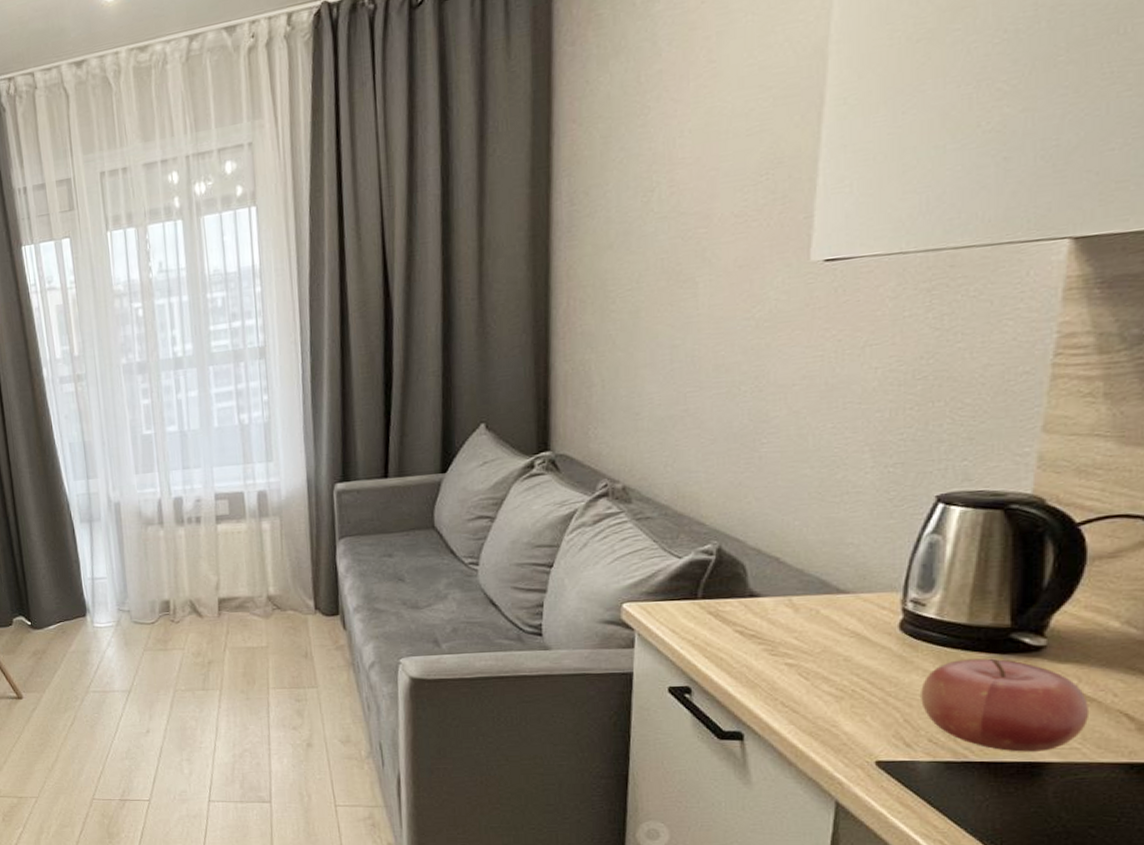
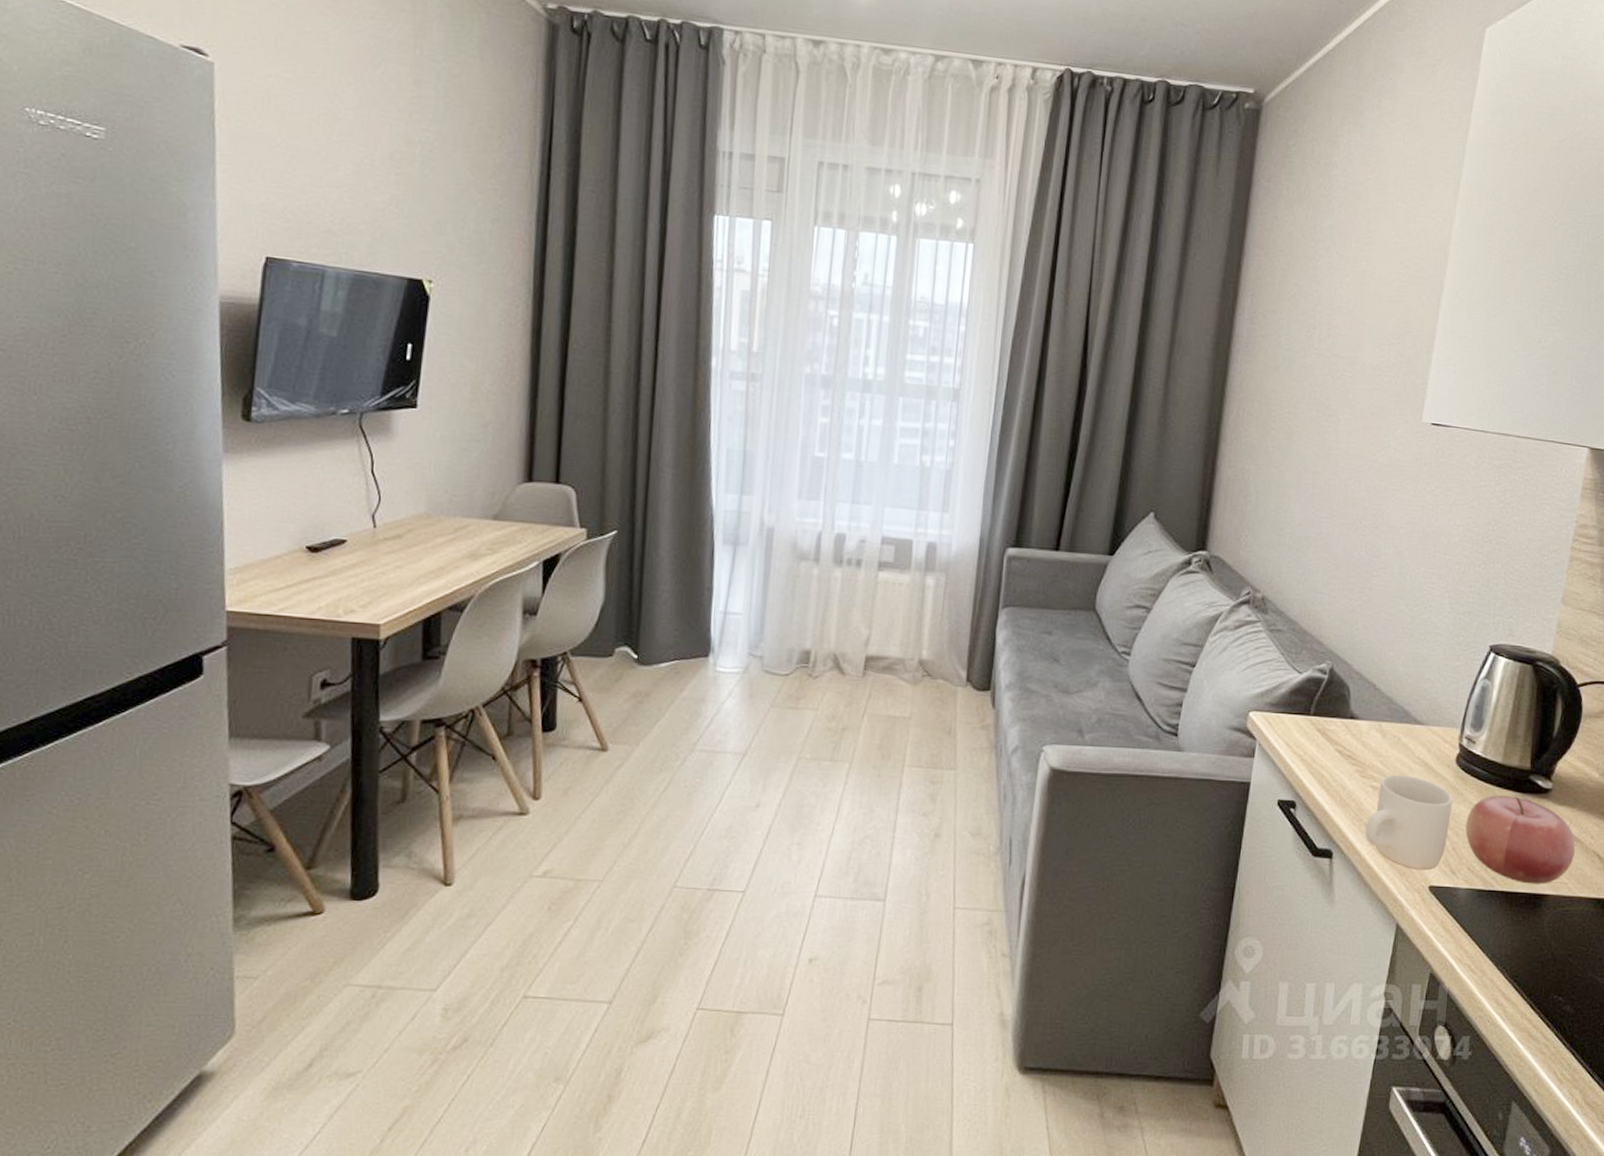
mug: none [782,648,900,746] -> present [1365,774,1453,871]

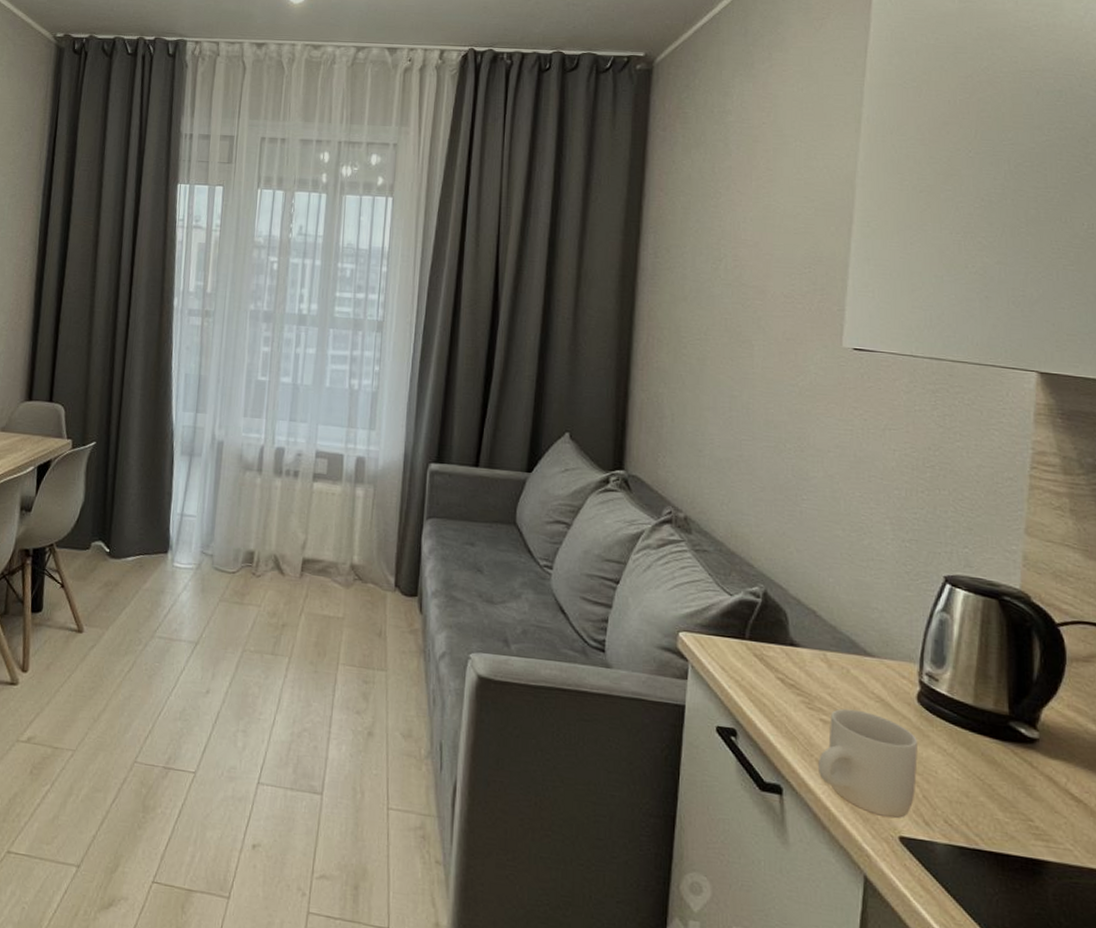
fruit: present [1465,795,1575,884] -> none [936,741,1077,849]

